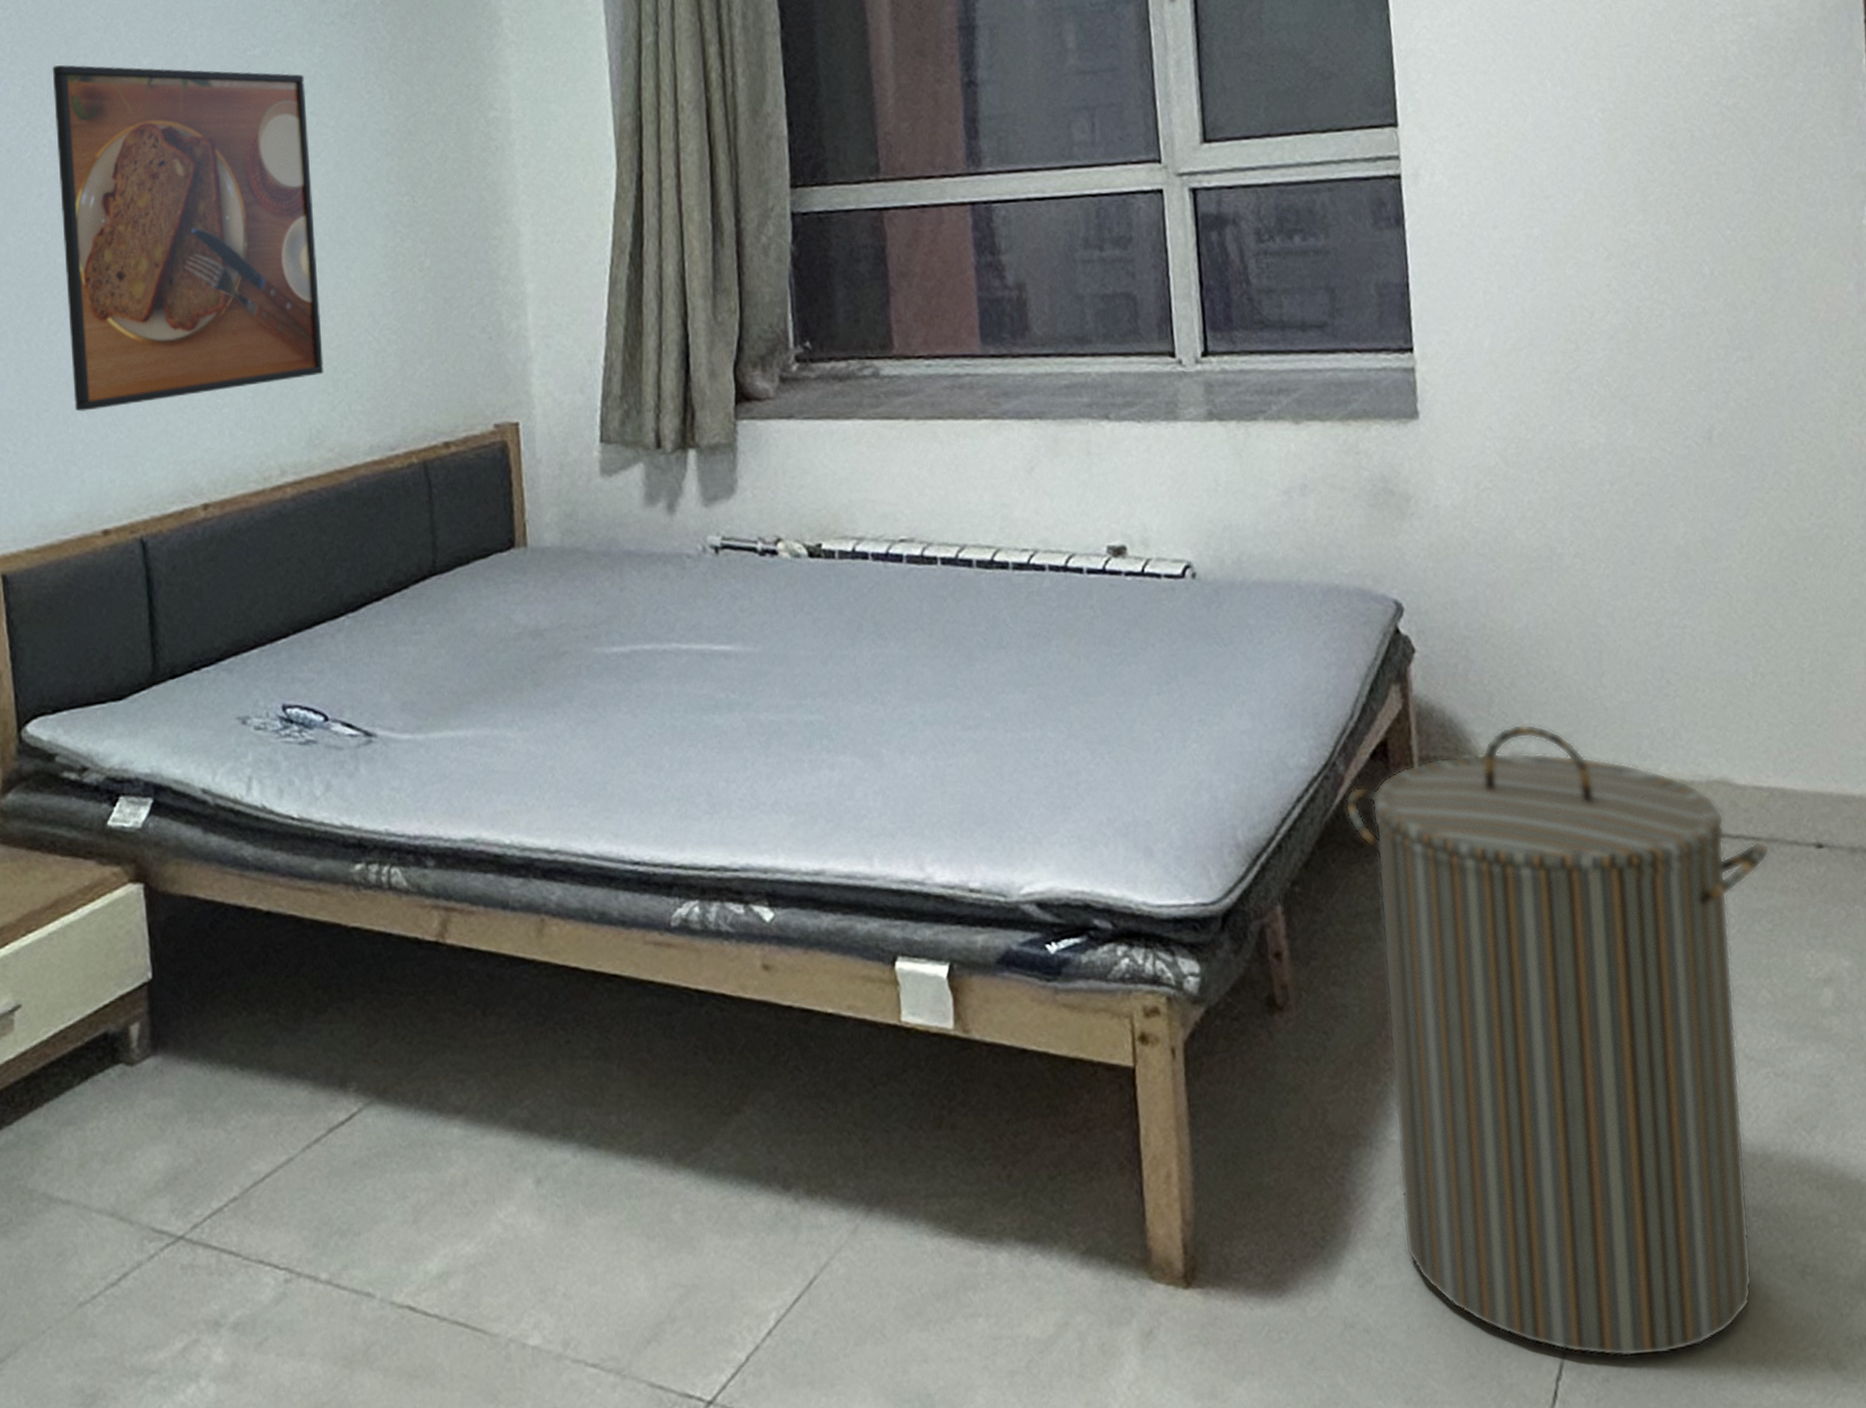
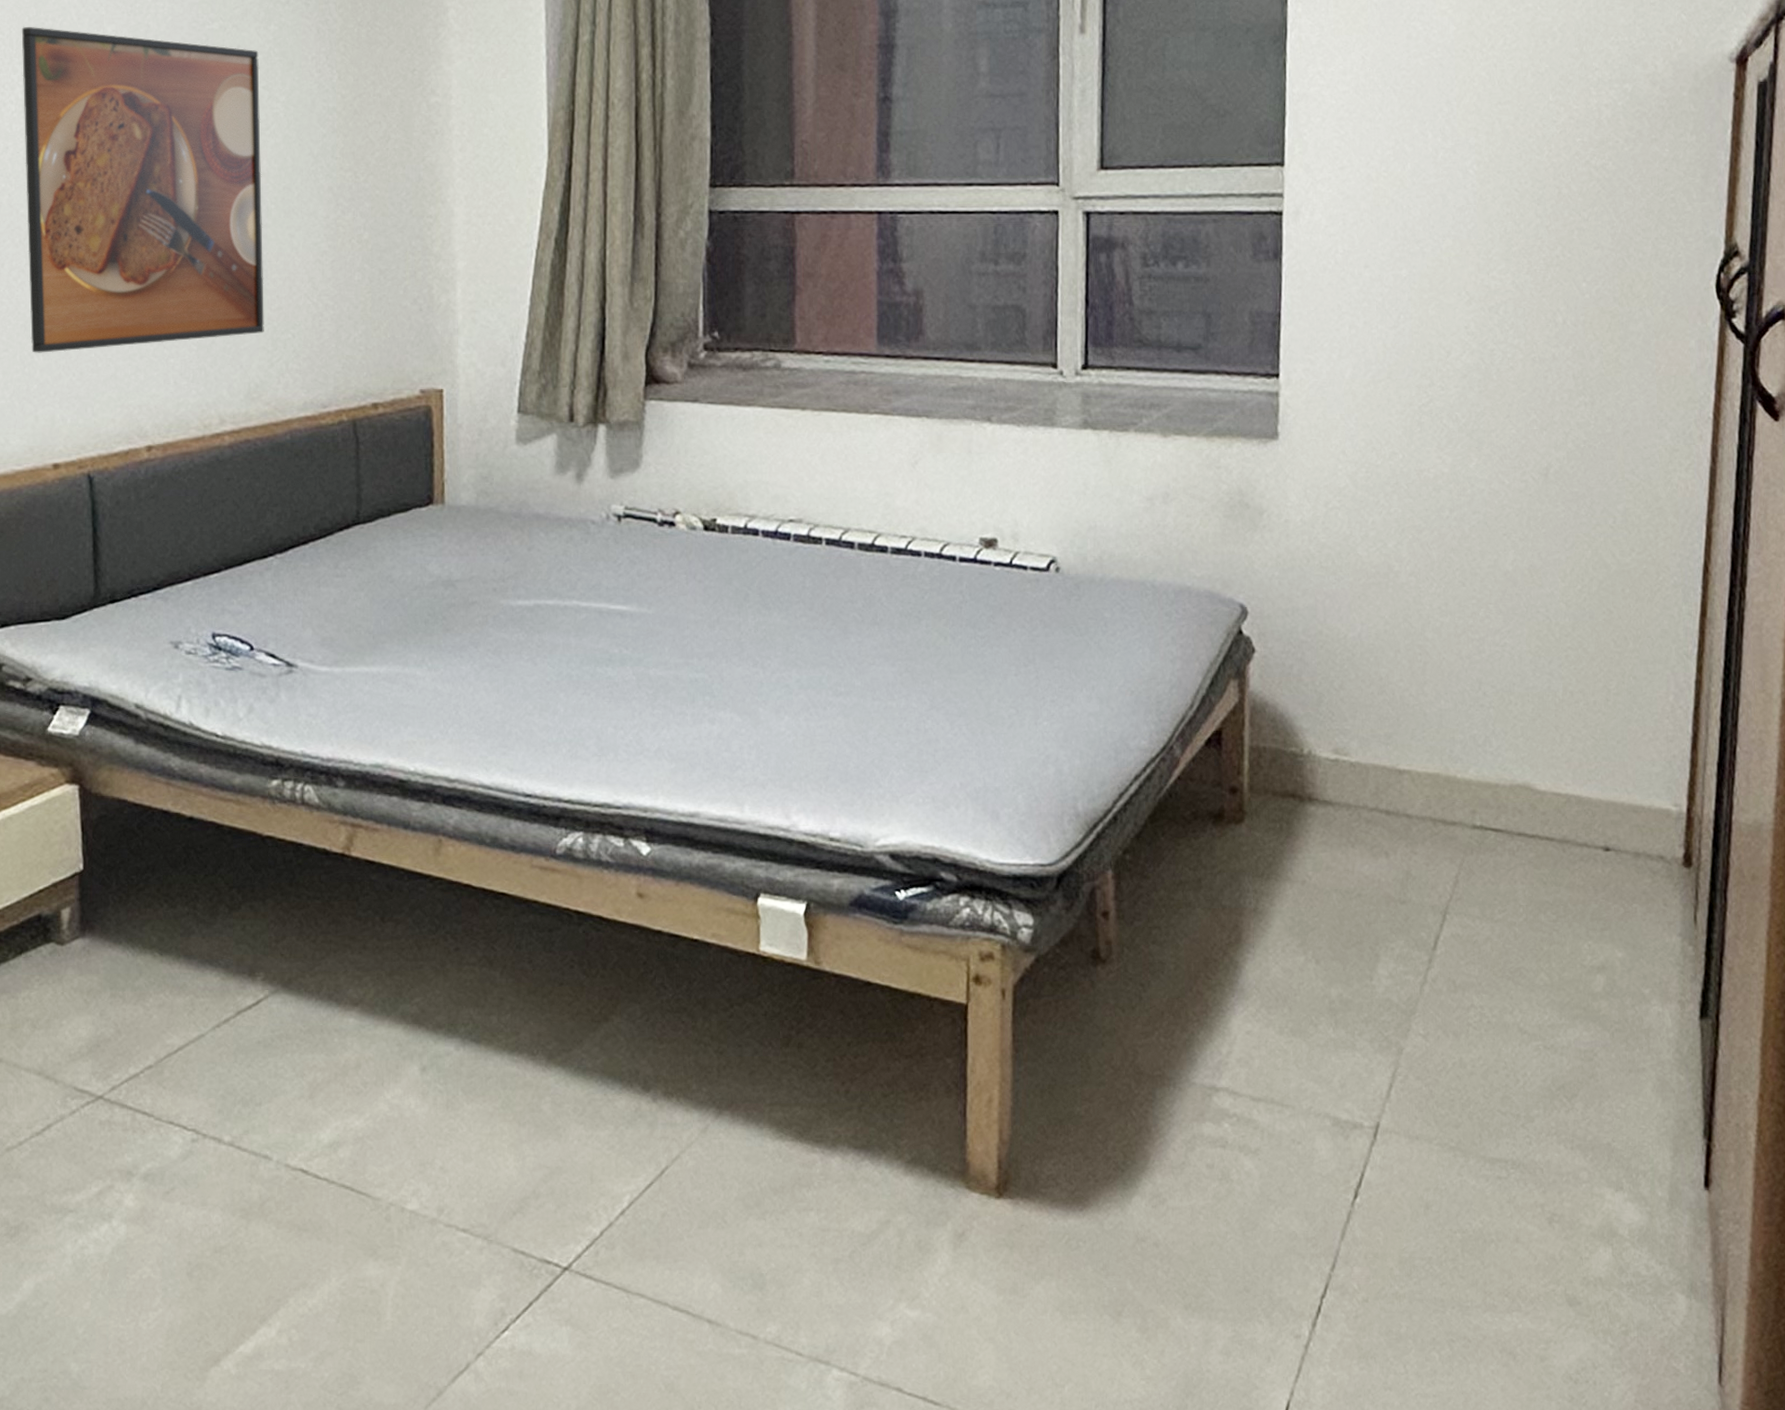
laundry hamper: present [1345,724,1770,1358] -> none [1179,723,1561,1282]

